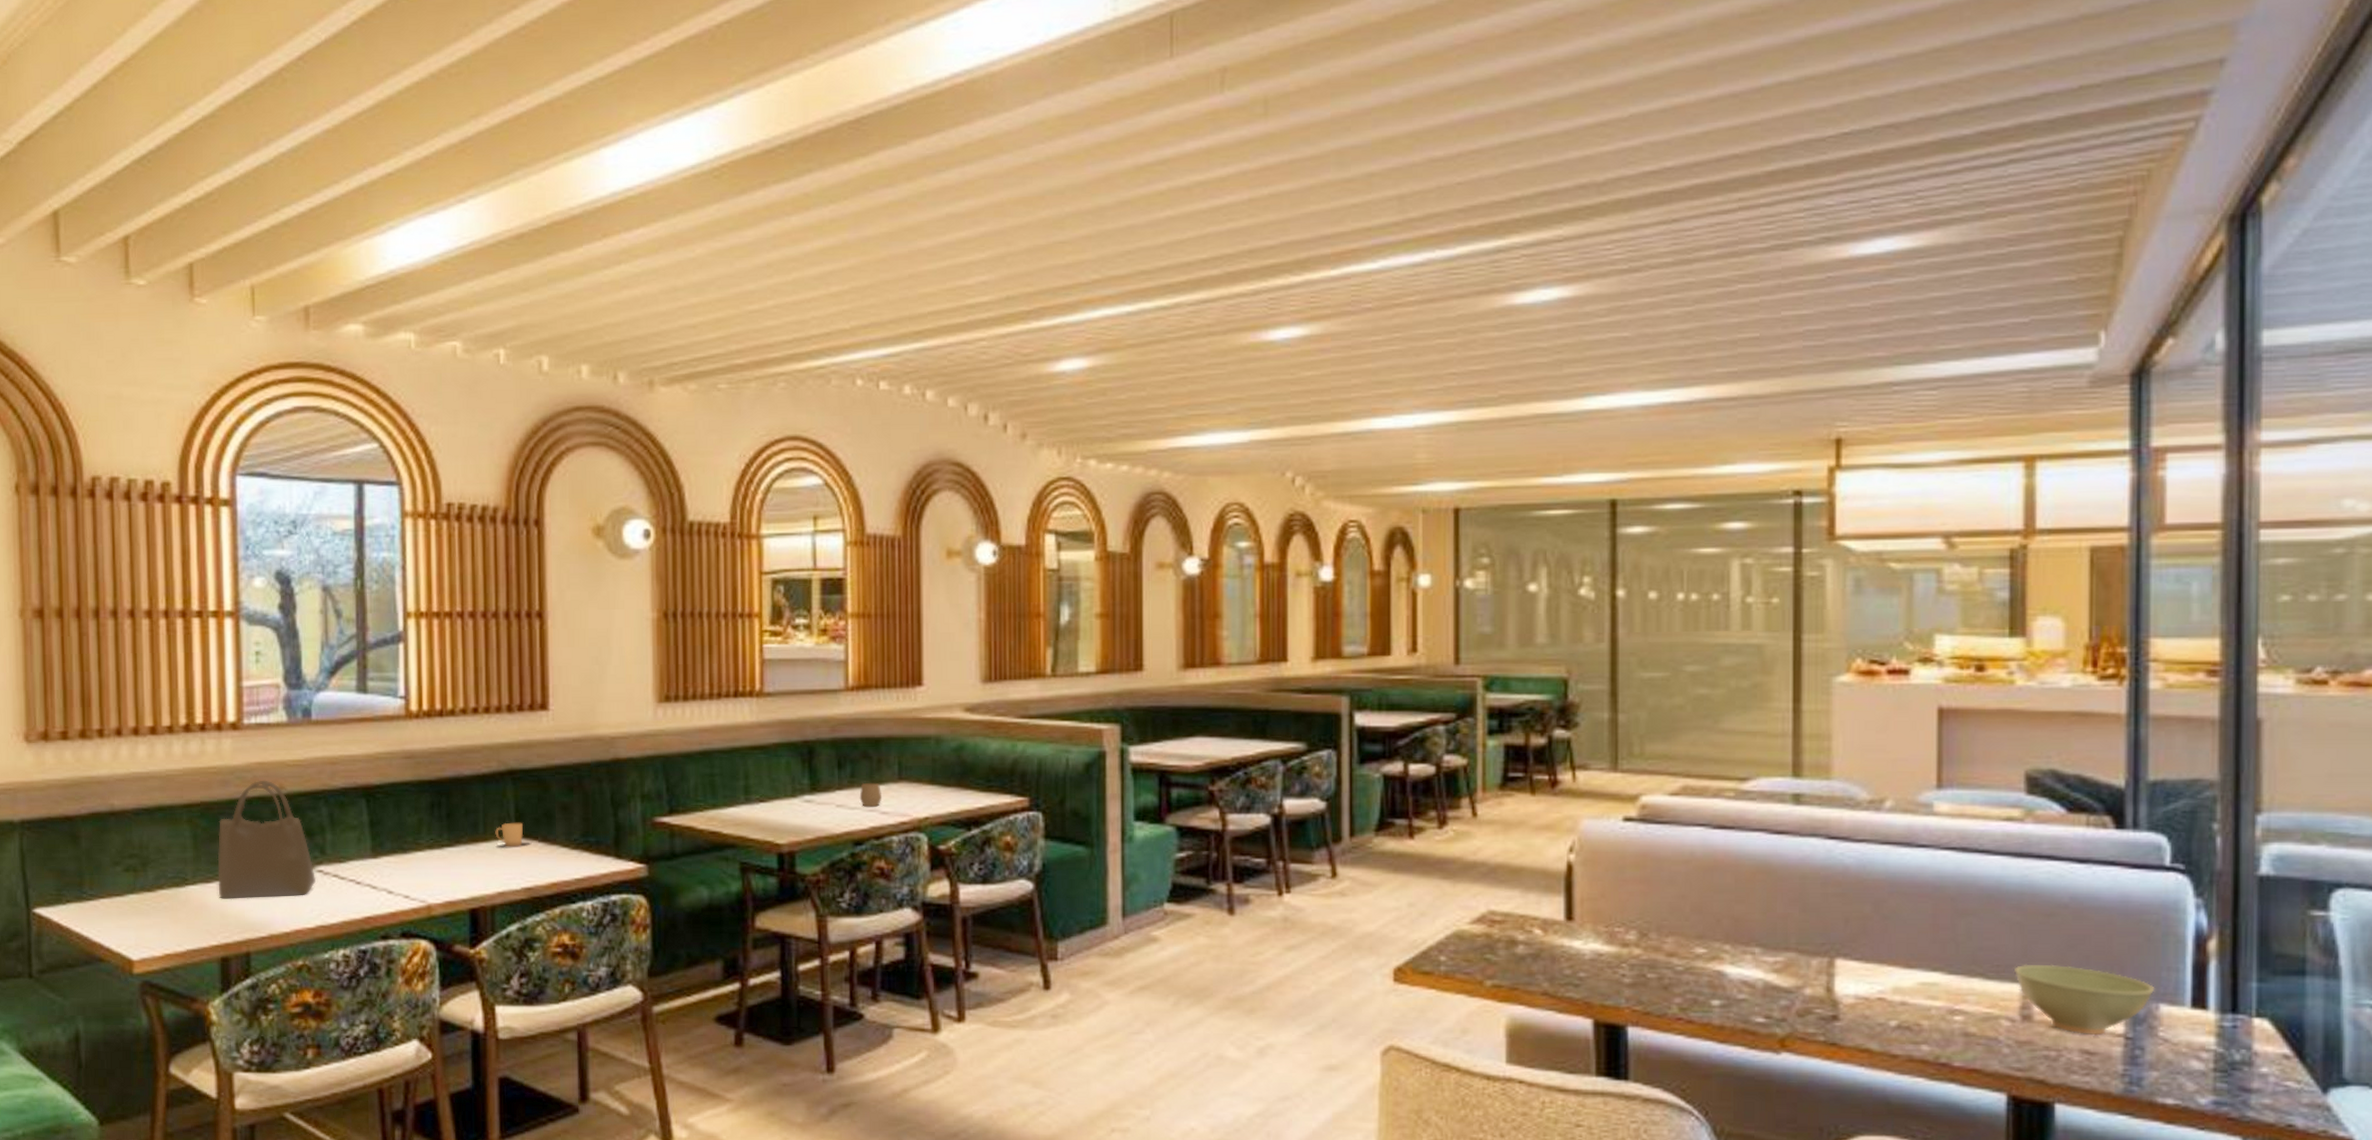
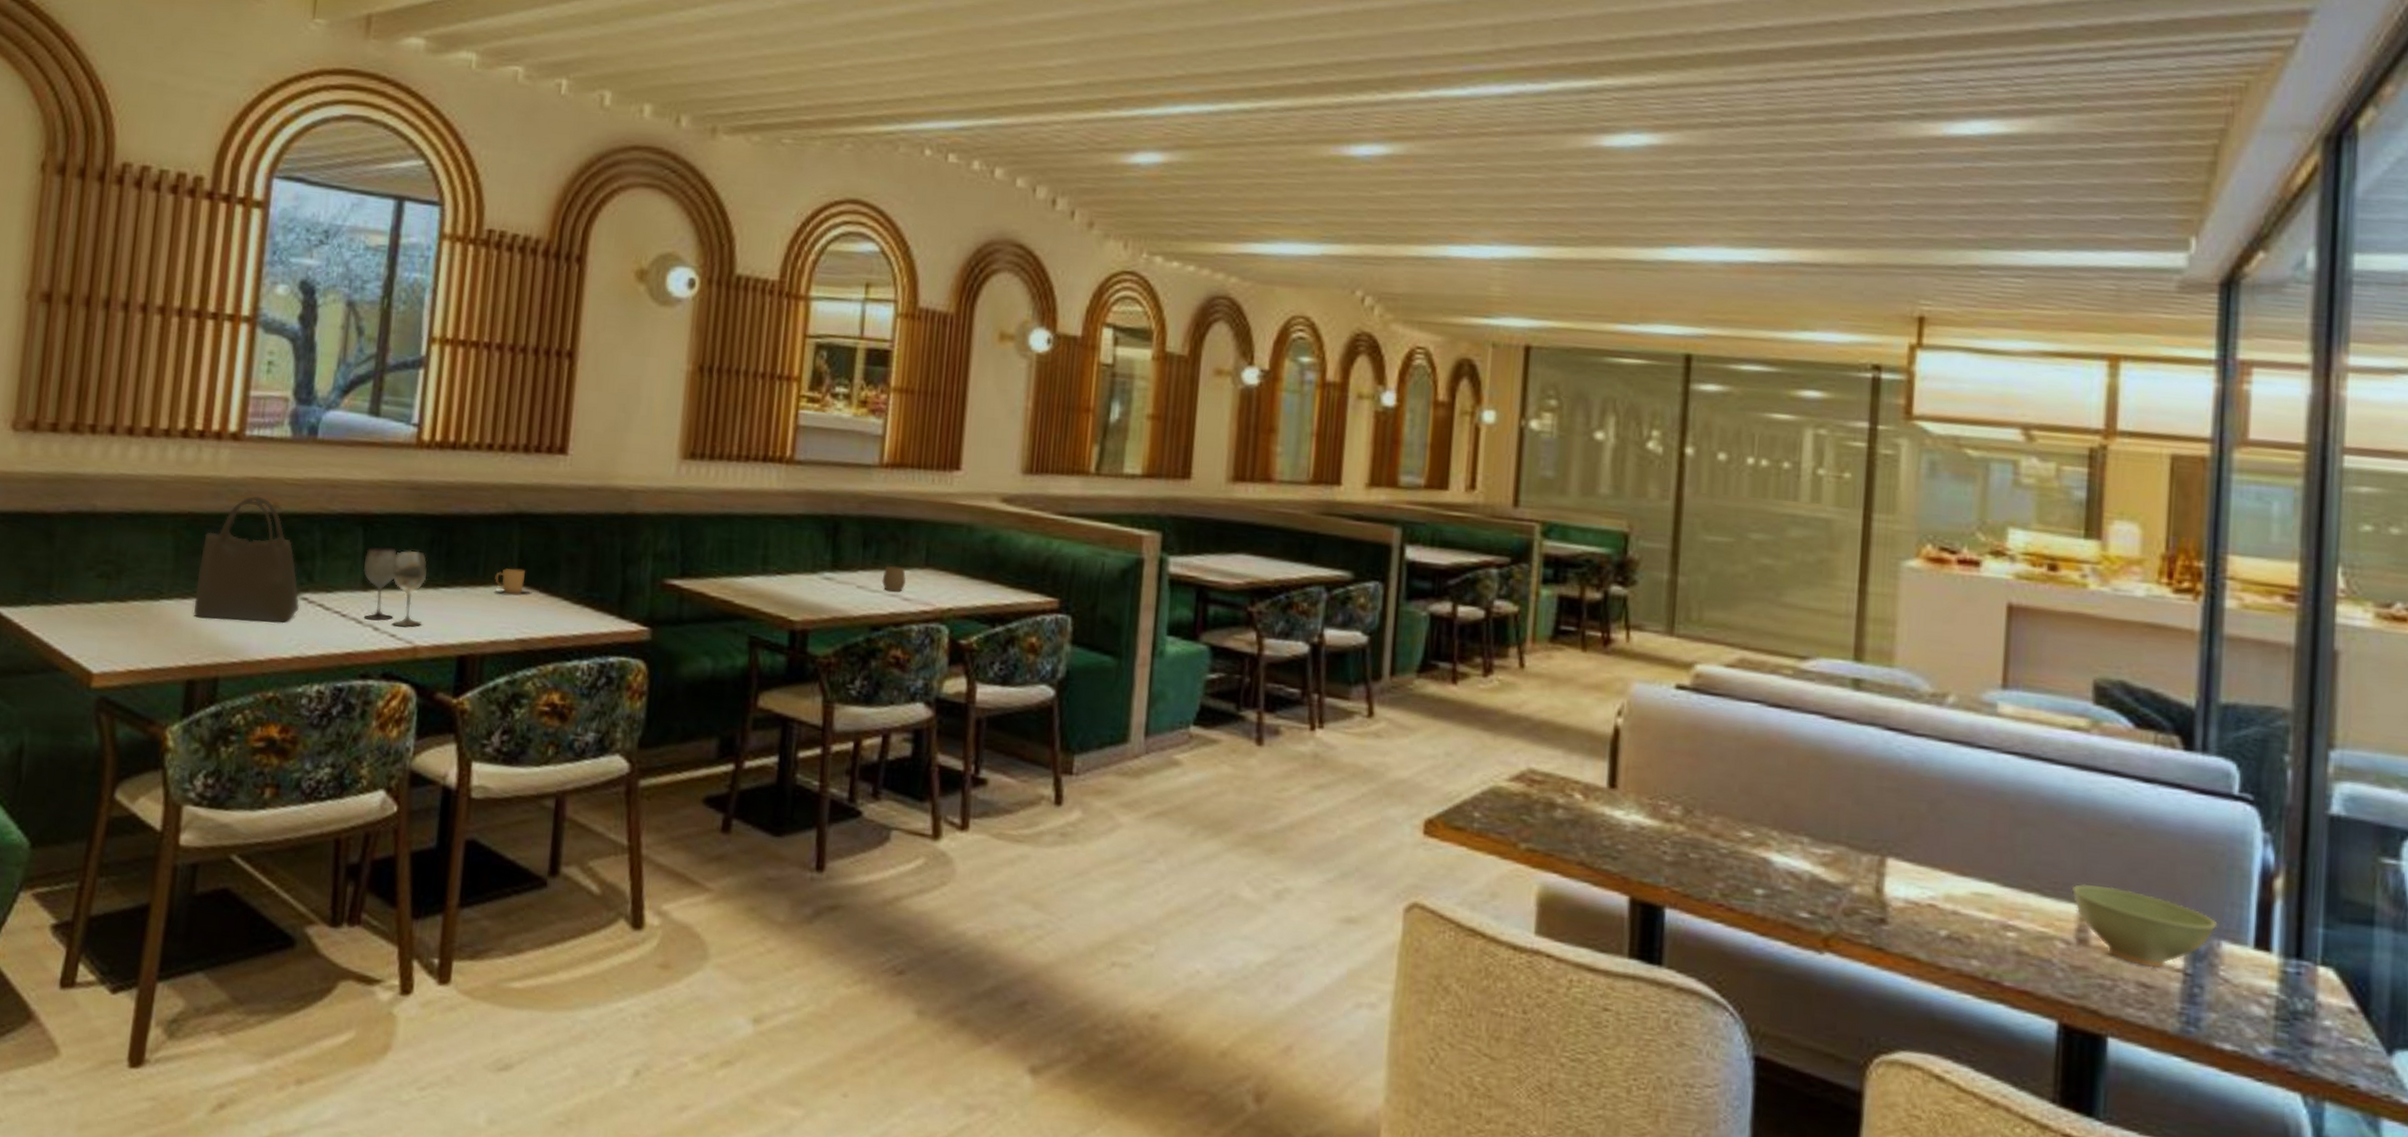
wineglass: none [371,814,432,889] -> present [363,545,427,628]

